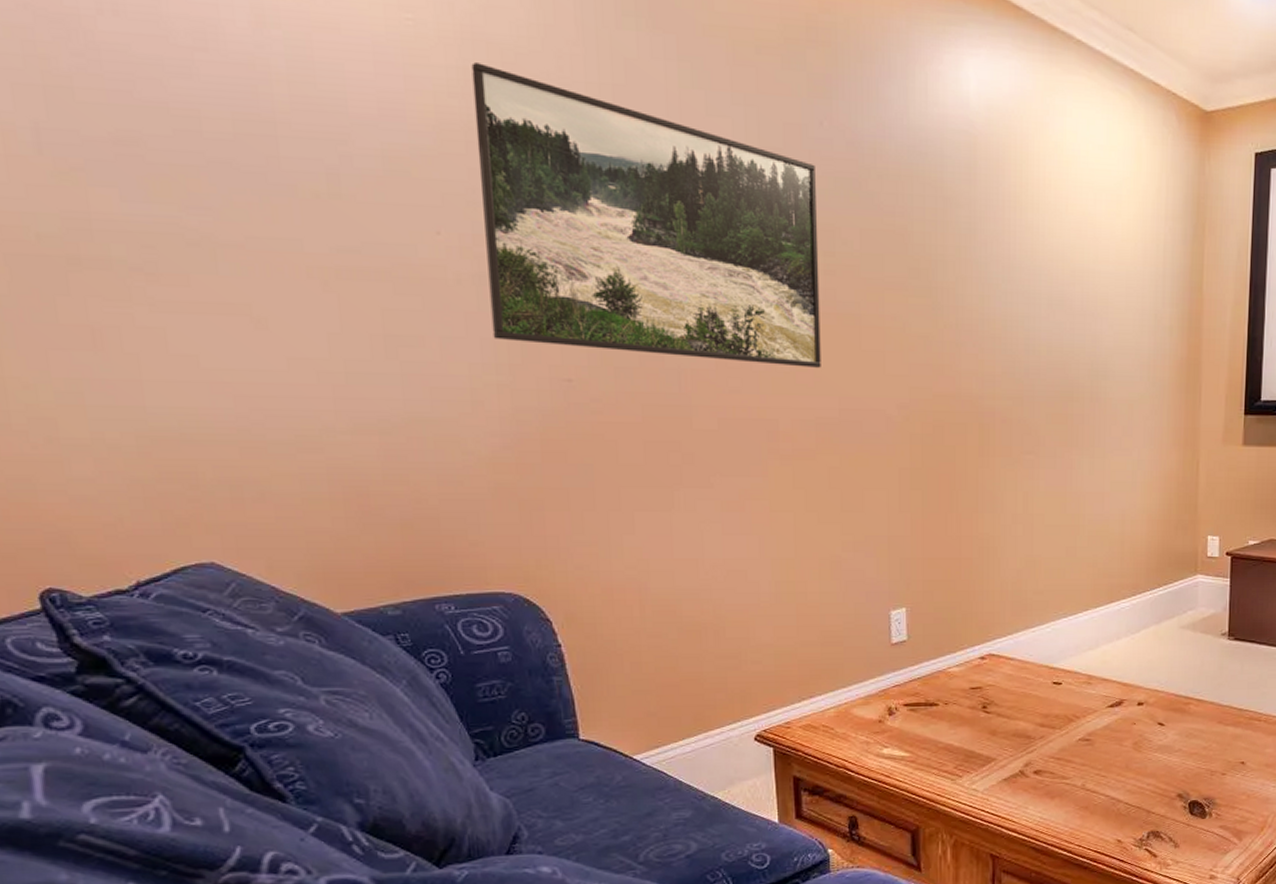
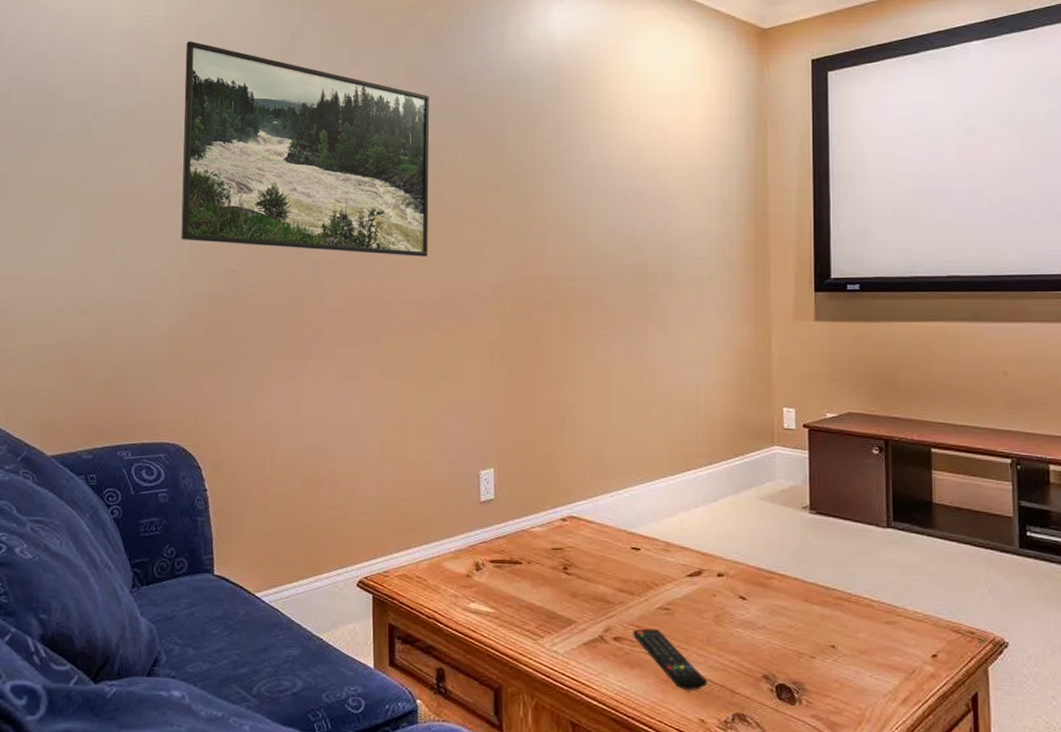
remote control: none [1053,759,1125,814] -> present [633,628,707,690]

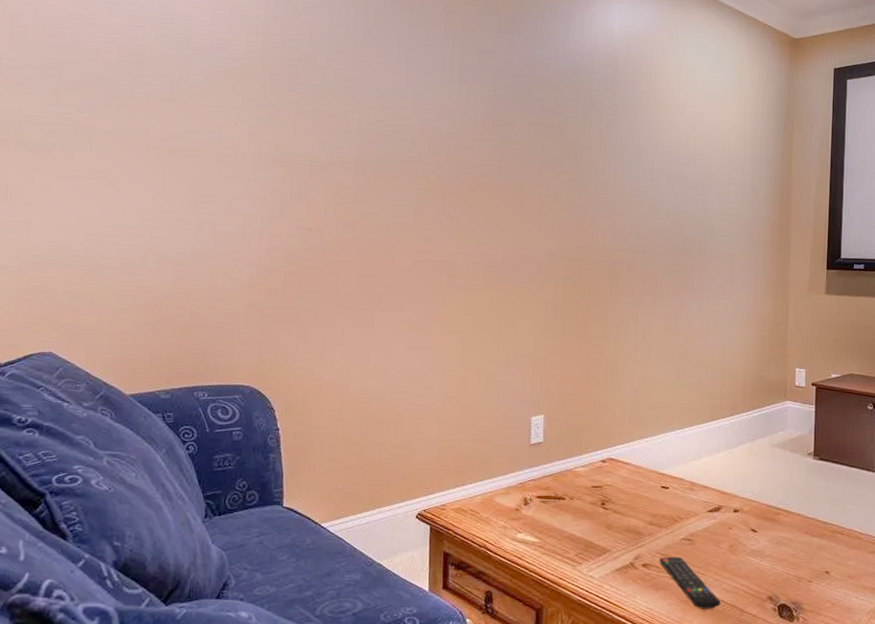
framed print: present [181,41,430,257] -> none [262,14,499,224]

